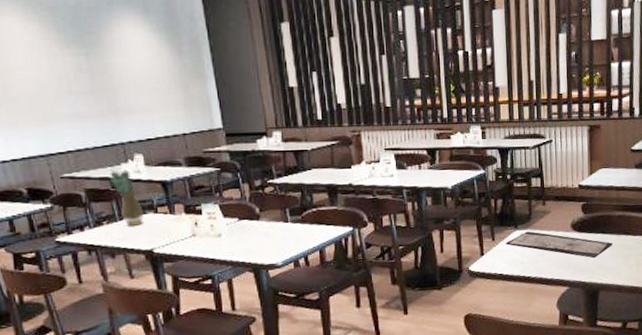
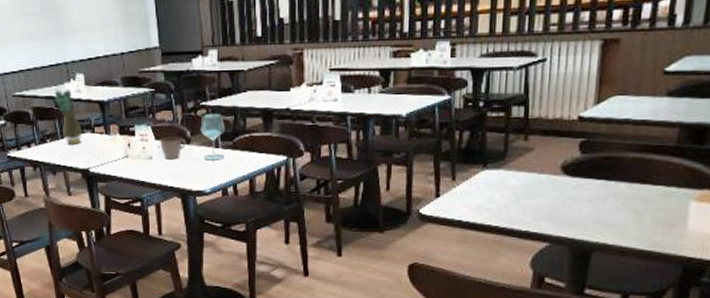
cup: none [229,213,256,236] -> present [160,136,187,160]
wine glass: none [268,189,294,235] -> present [200,112,225,161]
tray: present [505,231,613,259] -> none [469,172,620,211]

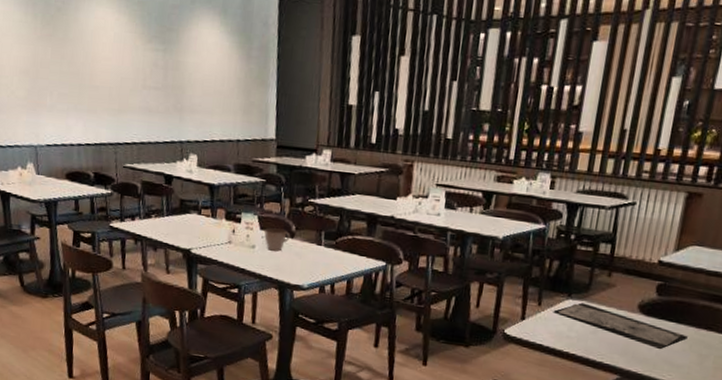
vase: present [53,89,82,146] -> none [163,166,189,224]
wine glass: present [200,112,225,161] -> none [305,210,330,258]
tray: none [469,172,620,211] -> present [553,302,688,350]

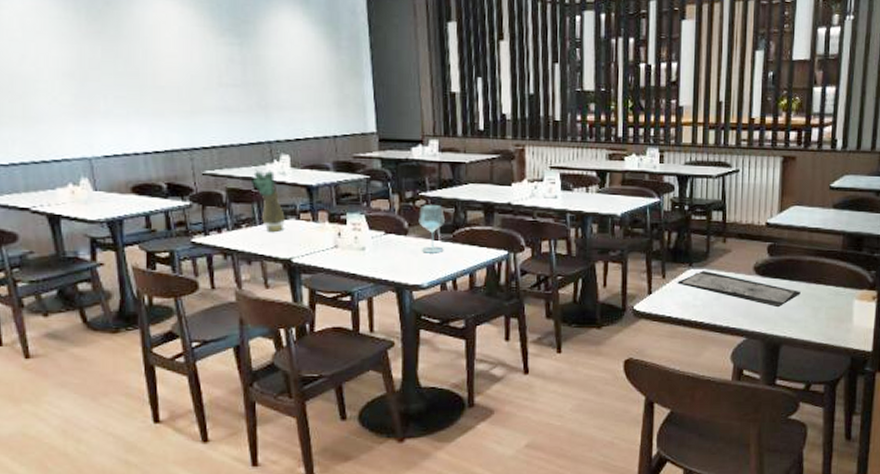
vase: none [163,166,189,224] -> present [252,169,285,233]
cup: present [264,228,291,251] -> none [374,227,404,251]
wine glass: none [305,210,330,258] -> present [418,204,445,253]

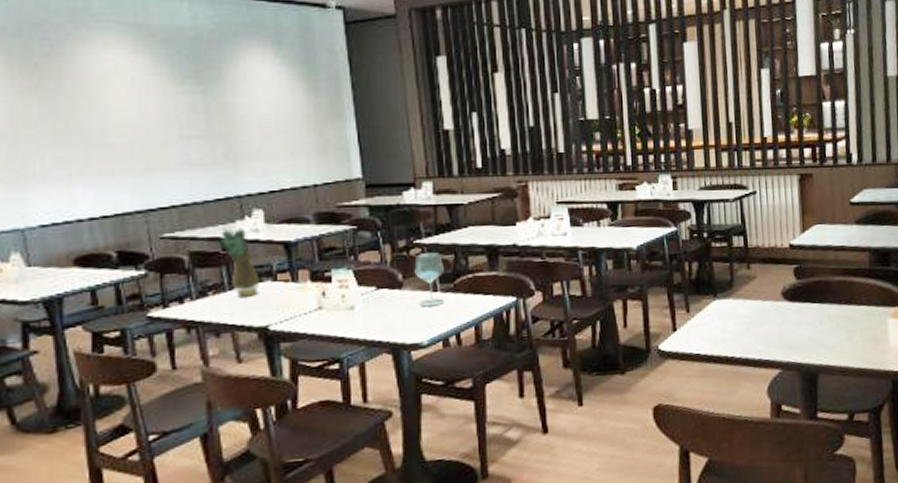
tray: present [677,271,801,308] -> none [703,300,833,334]

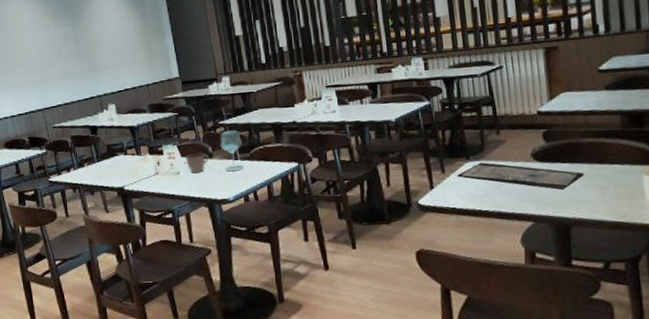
vase: present [219,227,259,299] -> none [89,118,116,168]
cup: none [364,280,398,309] -> present [186,152,209,174]
tray: none [703,300,833,334] -> present [457,162,584,191]

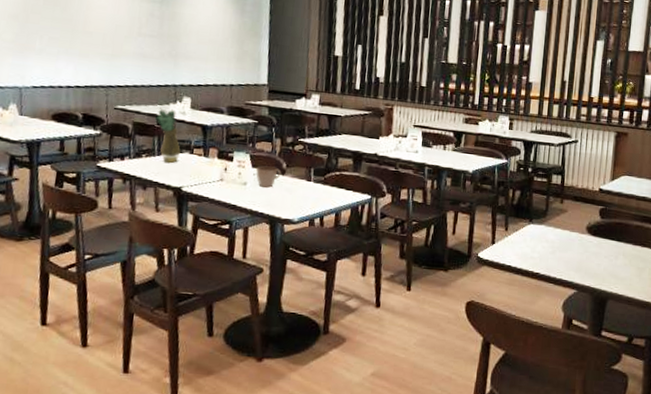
vase: none [89,118,116,168] -> present [155,108,181,163]
wine glass: present [220,129,244,172] -> none [295,149,319,193]
tray: present [457,162,584,191] -> none [518,227,627,265]

